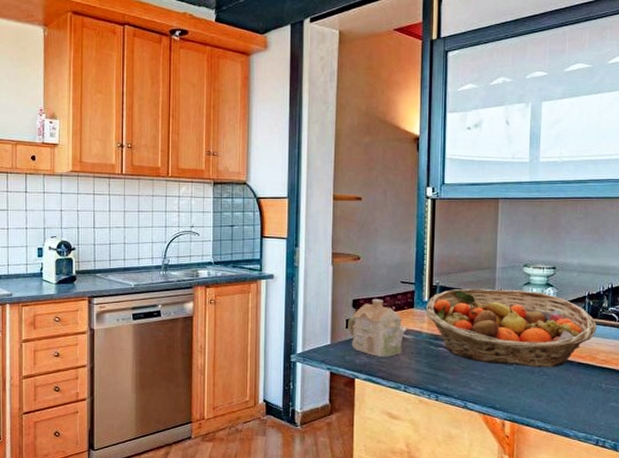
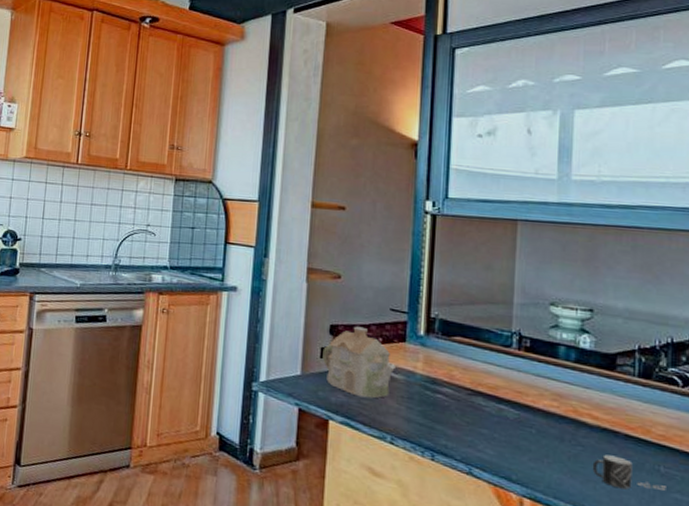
fruit basket: present [425,288,597,368] -> none [420,324,652,437]
mug: none [554,380,606,404] -> present [592,455,666,491]

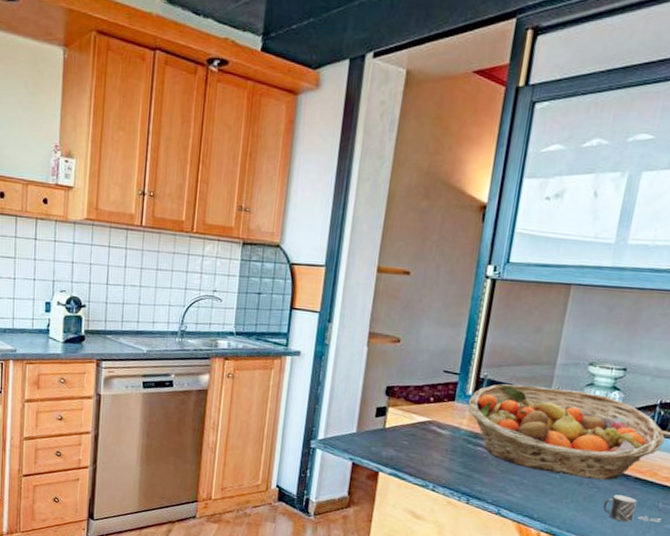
teapot: present [322,326,395,398] -> none [377,387,443,452]
fruit basket: none [420,324,652,437] -> present [468,384,665,481]

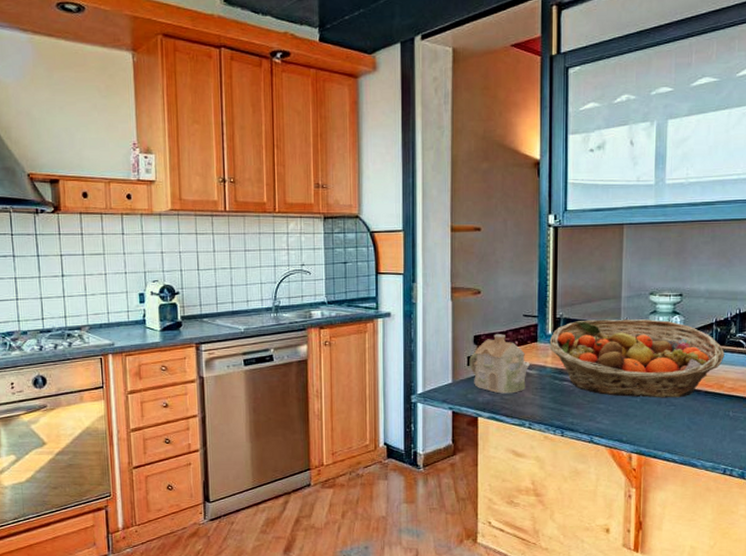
teapot: none [377,387,443,452] -> present [469,334,530,394]
mug: present [602,495,661,523] -> none [681,409,734,434]

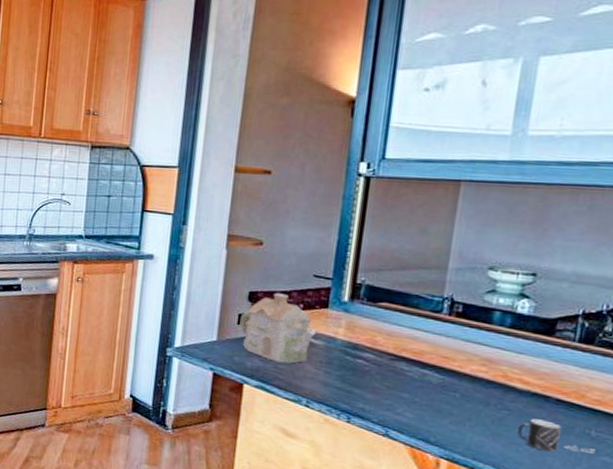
fruit basket: present [549,319,725,398] -> none [343,290,592,402]
mug: none [681,409,734,434] -> present [516,418,595,454]

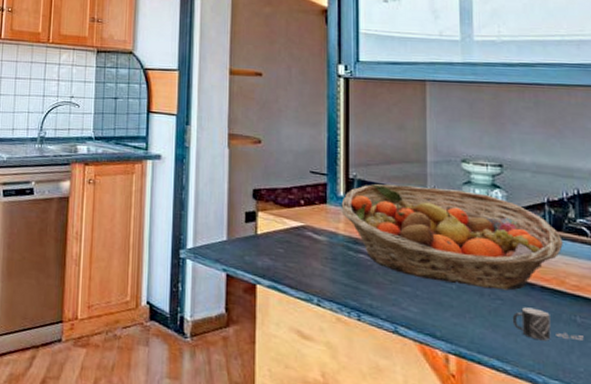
teapot: present [239,293,316,363] -> none [247,189,318,261]
fruit basket: none [343,290,592,402] -> present [341,184,563,291]

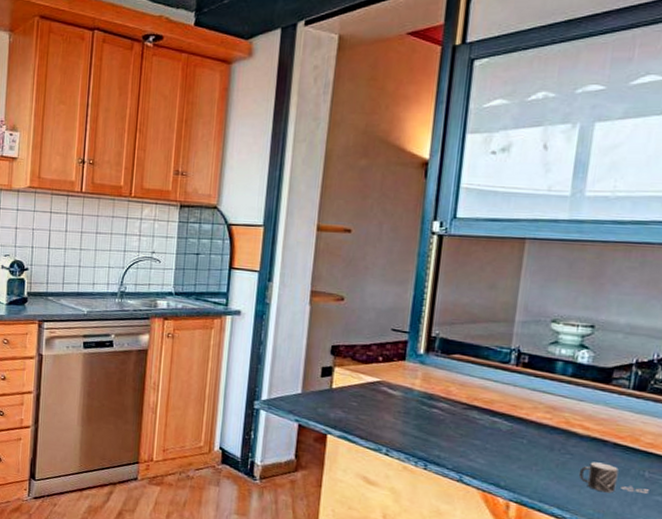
fruit basket: present [341,184,563,291] -> none [420,342,645,446]

